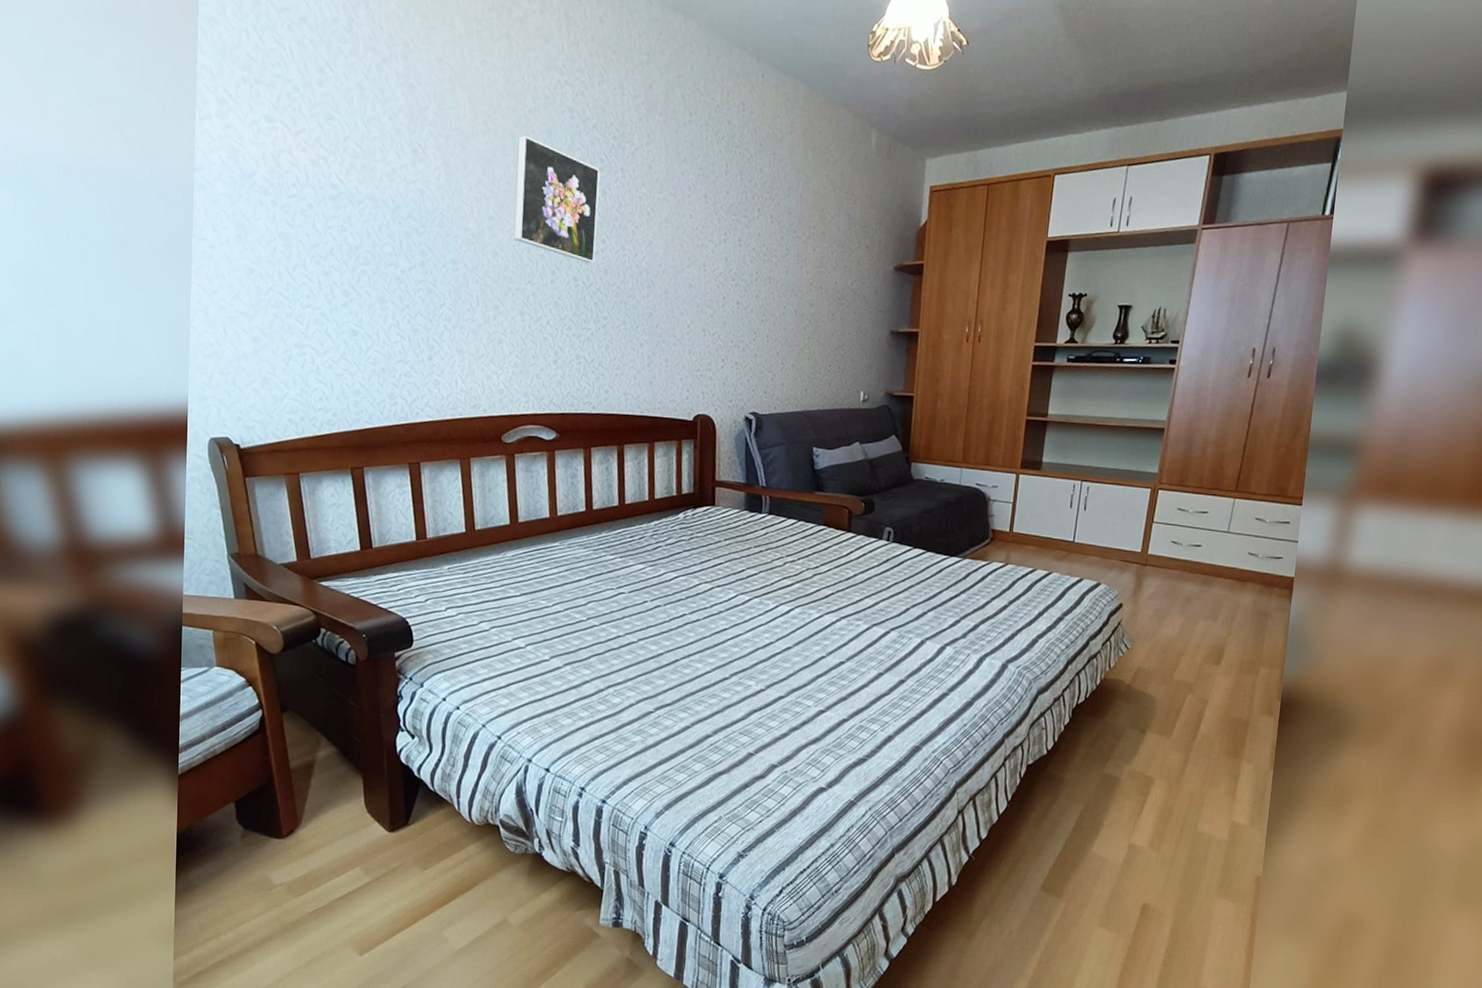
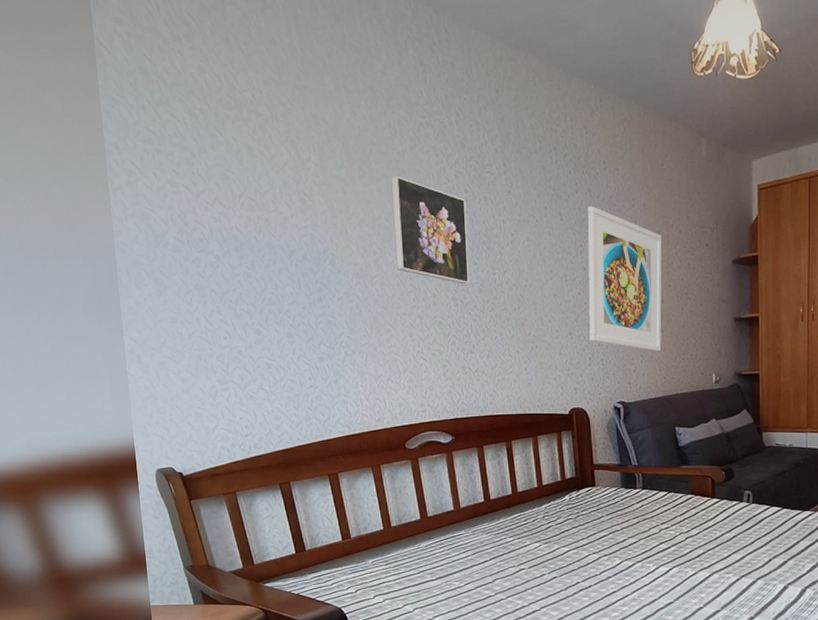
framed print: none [725,191,817,361] -> present [587,206,662,352]

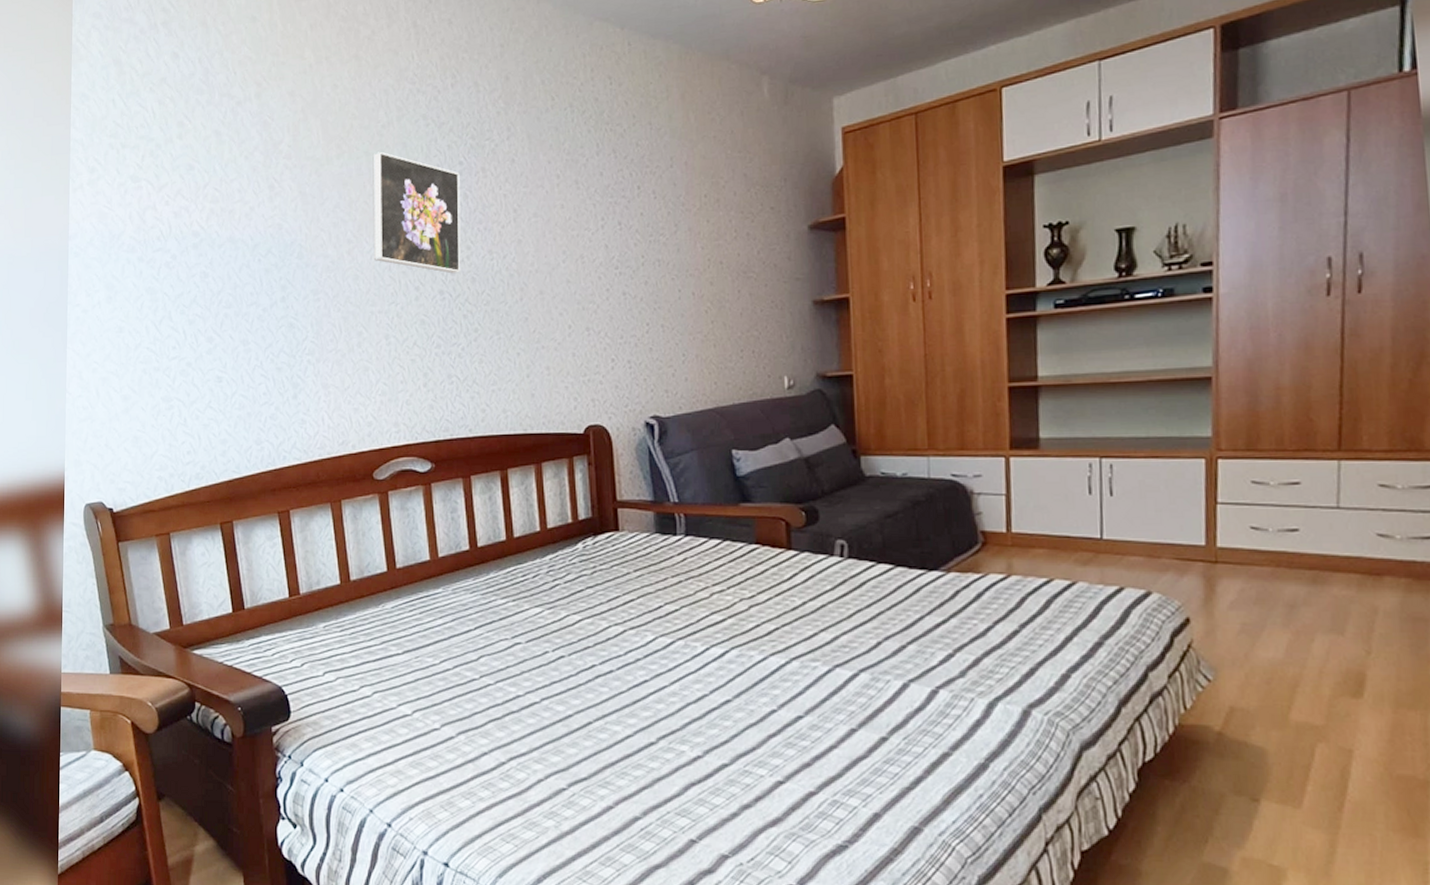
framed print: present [587,206,662,352] -> none [611,170,711,349]

